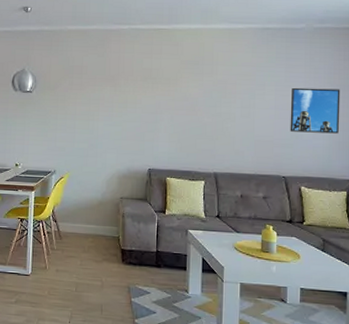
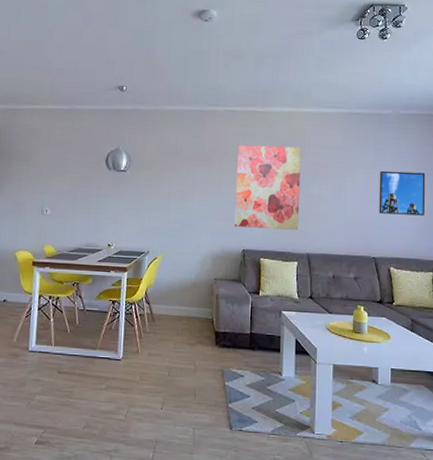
wall art: none [140,63,209,149] -> present [234,145,301,230]

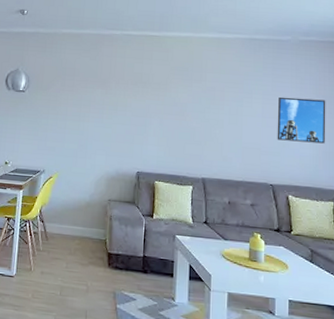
wall art: present [234,145,301,230] -> none [129,68,198,154]

